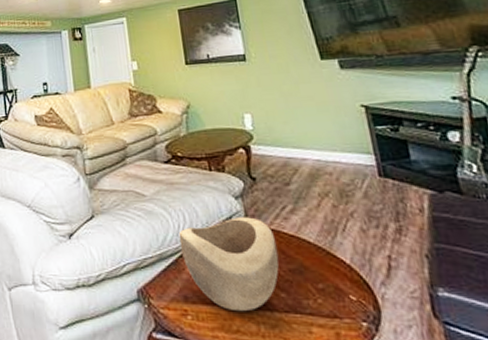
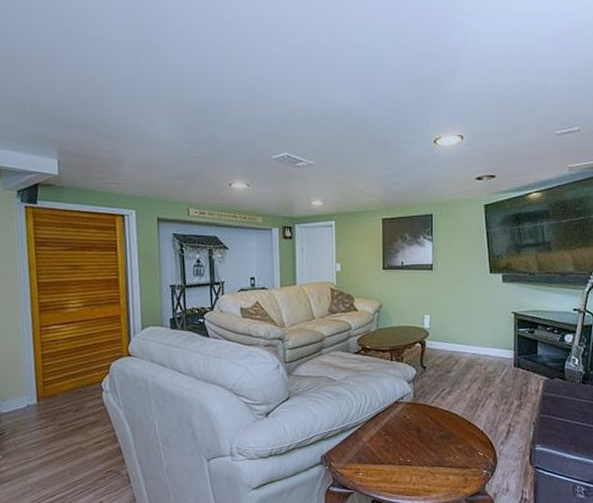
decorative bowl: present [178,217,279,312] -> none [360,397,434,468]

